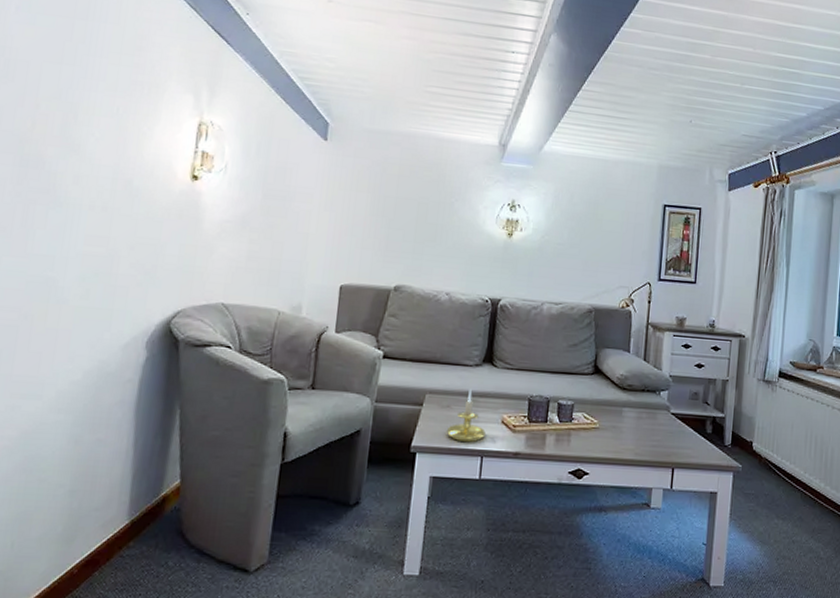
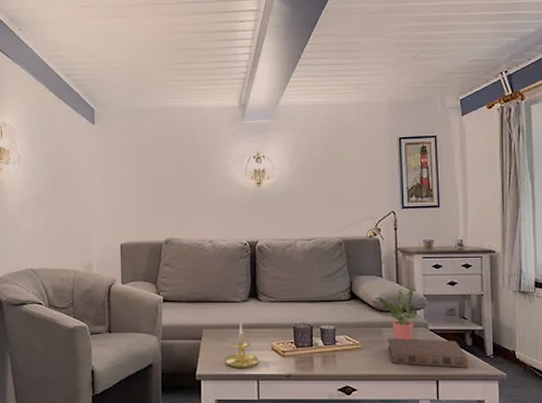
potted plant: none [623,366,660,423] -> present [378,287,417,340]
book: none [626,419,707,456] -> present [387,338,469,368]

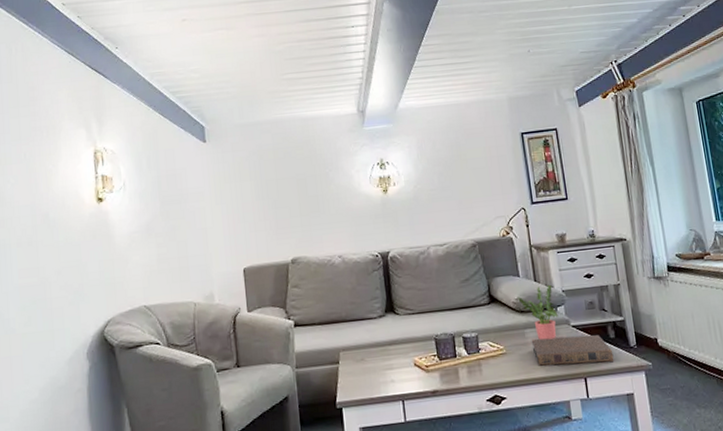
candle holder: present [224,322,260,369] -> none [365,340,403,391]

